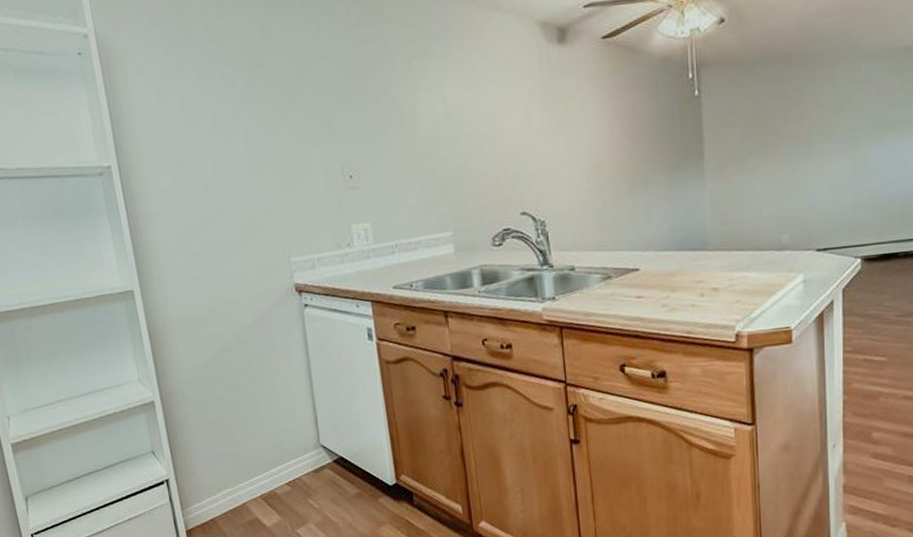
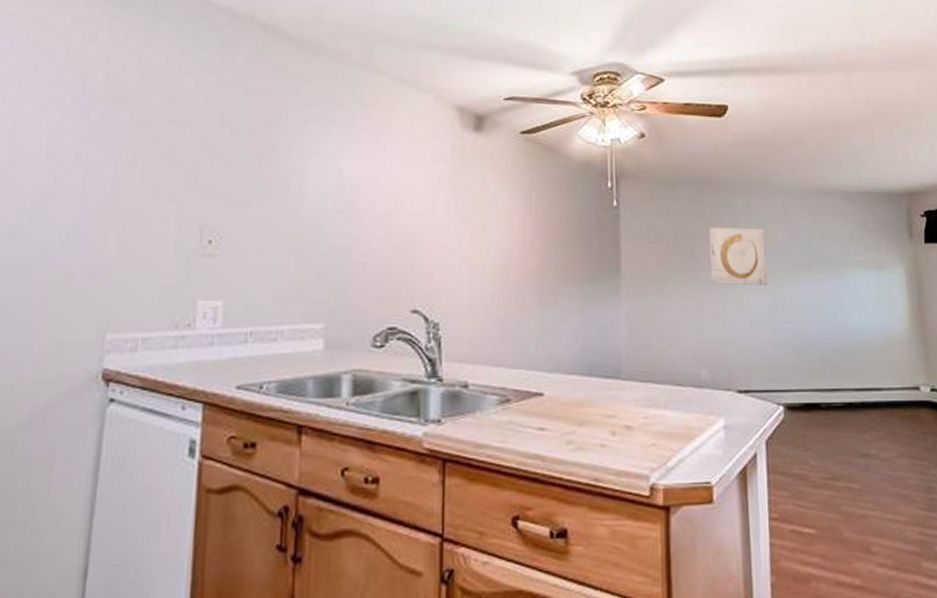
wall art: none [791,96,850,157] -> present [710,227,768,285]

